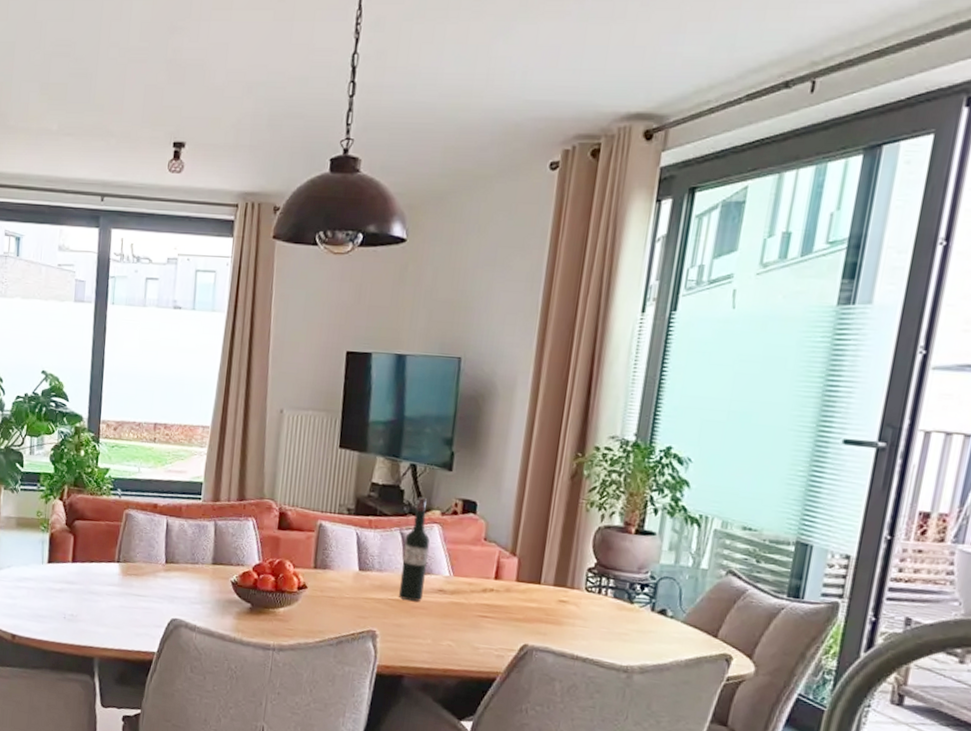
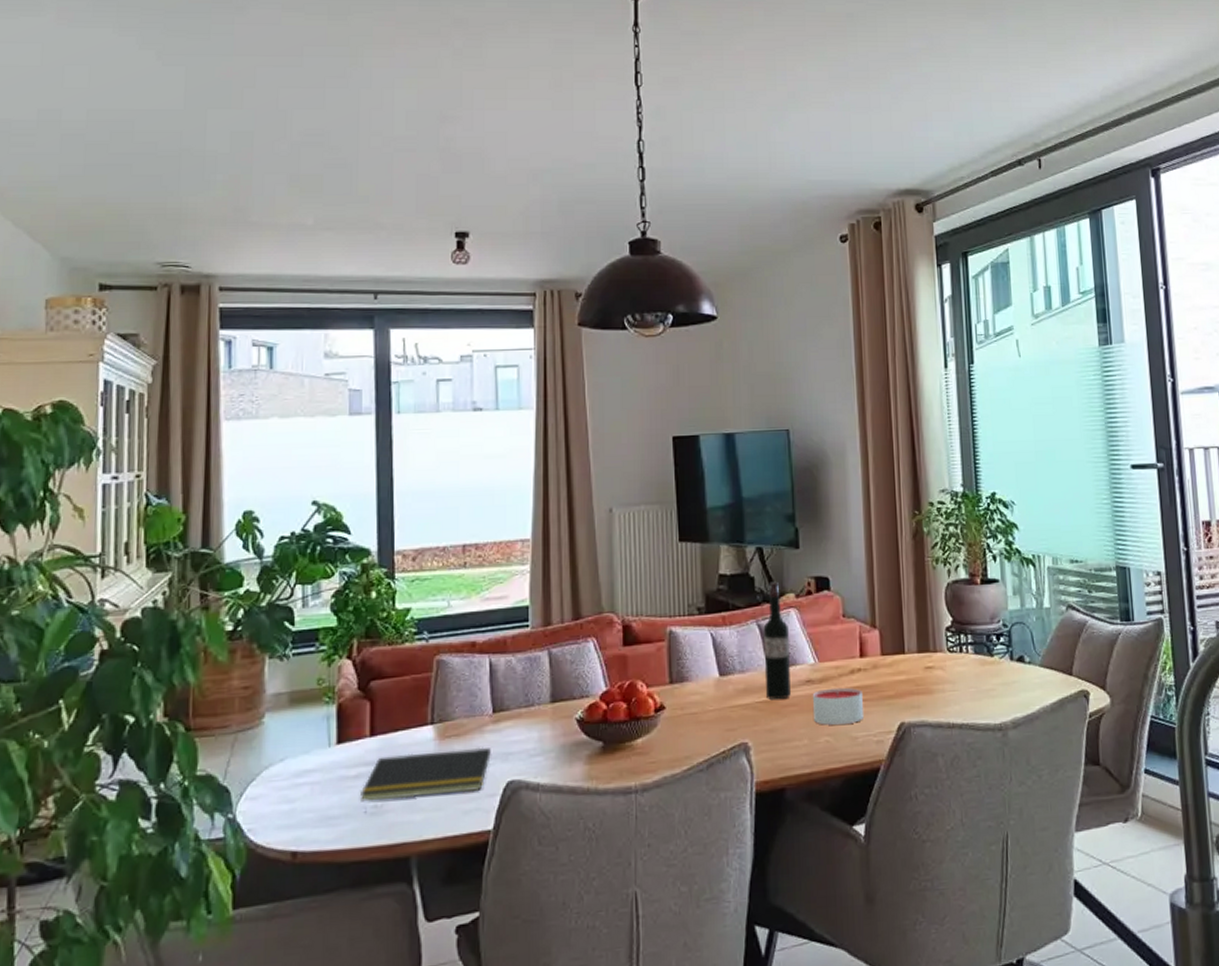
notepad: none [62,579,162,621] -> present [361,747,492,802]
candle: none [440,600,491,635] -> present [812,687,863,725]

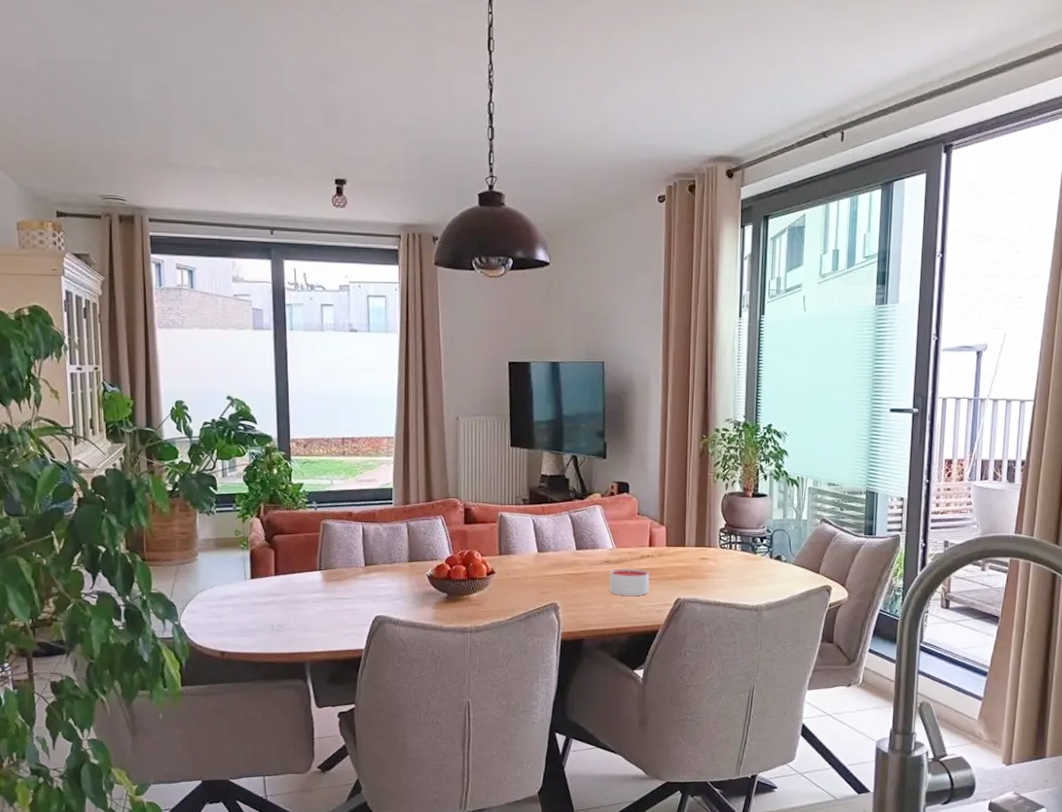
notepad: present [361,747,492,802] -> none [269,590,364,622]
wine bottle: present [763,581,791,700] -> none [573,483,594,574]

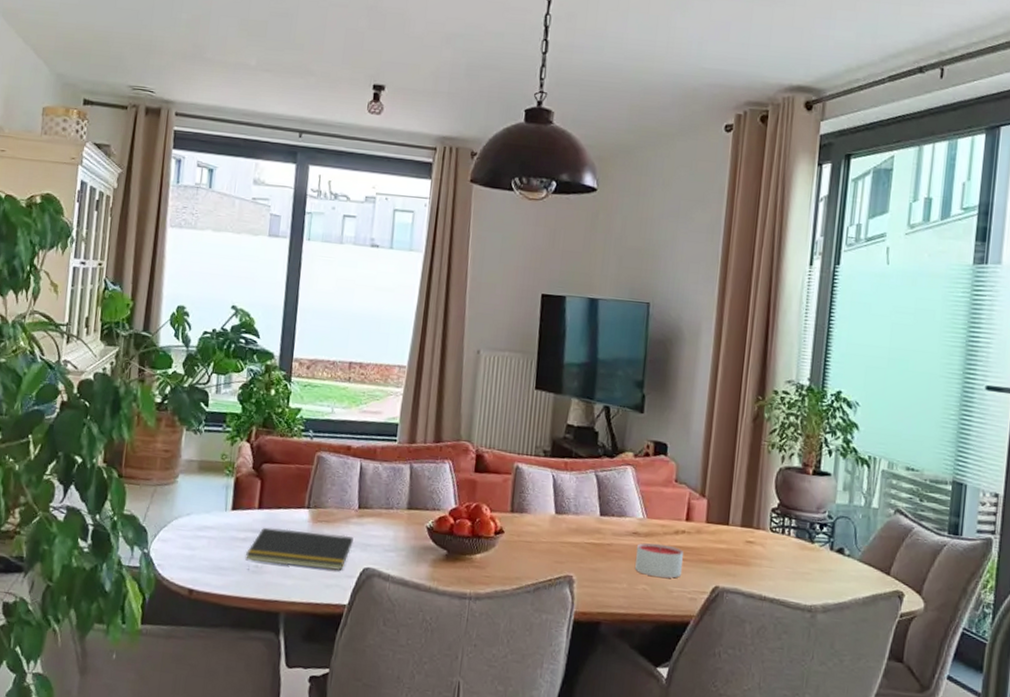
notepad: none [269,590,364,622] -> present [245,527,354,572]

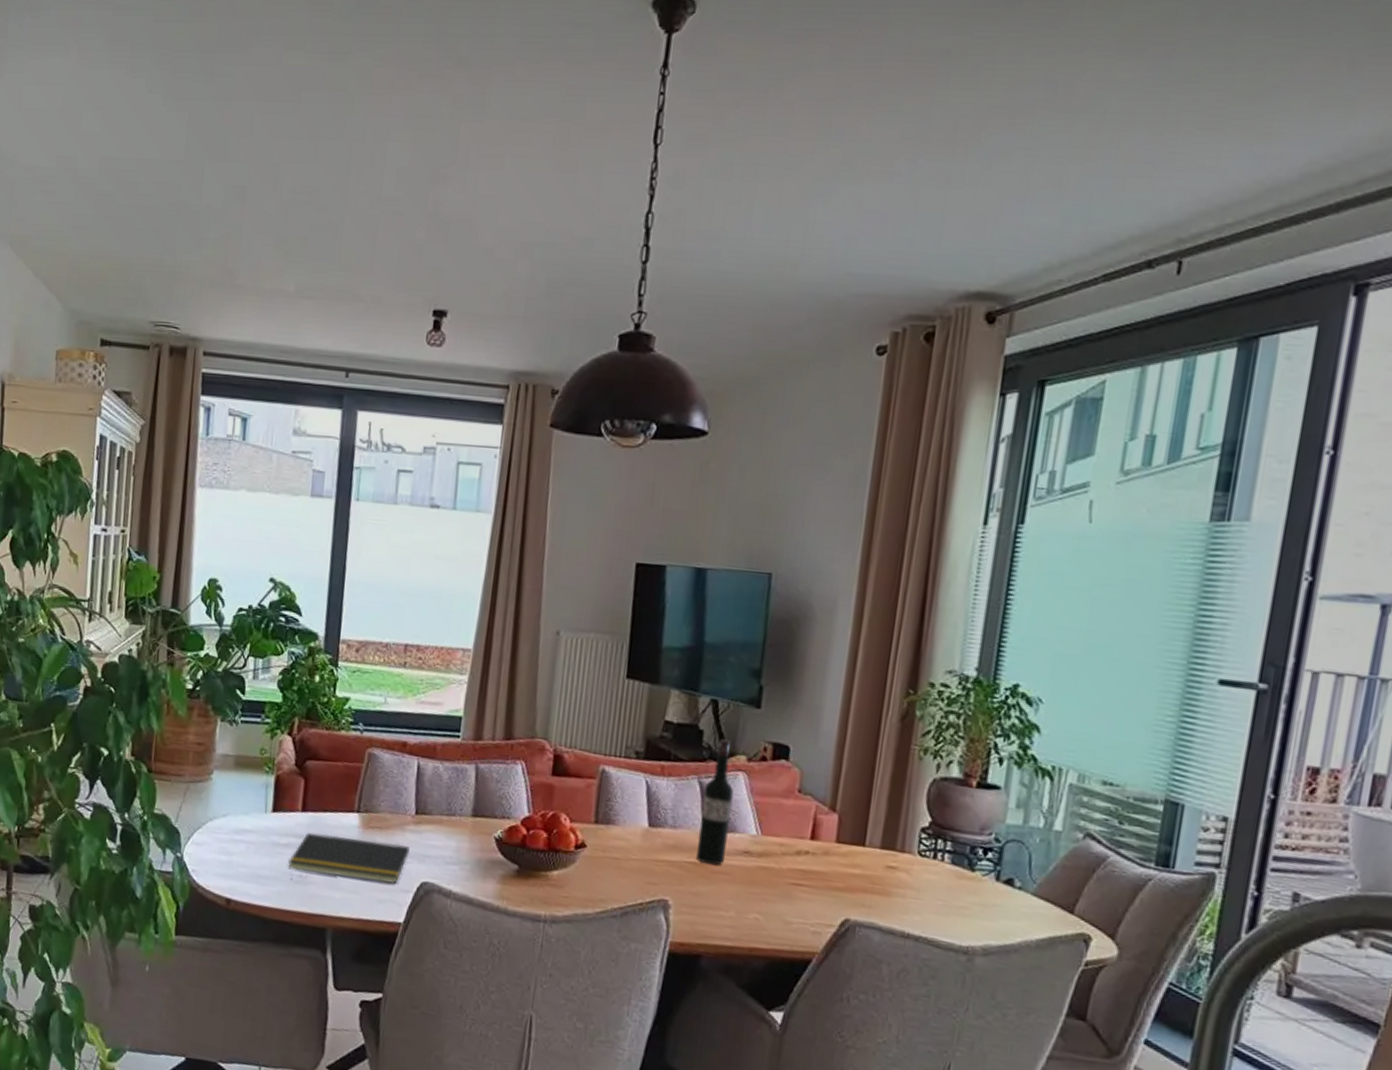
wine bottle: none [594,439,624,545] -> present [695,739,734,865]
candle: present [635,543,683,578] -> none [745,864,806,907]

